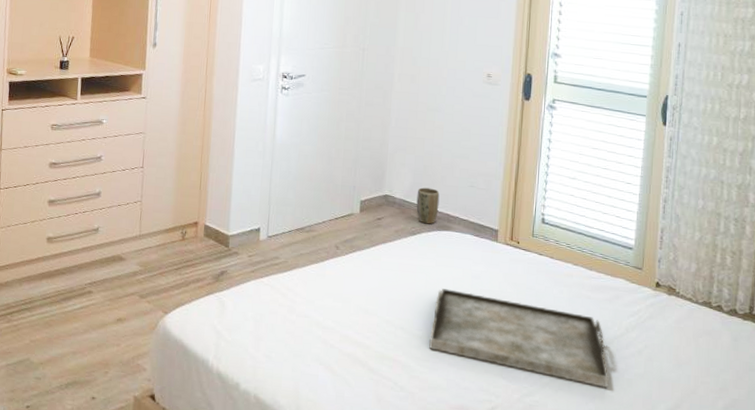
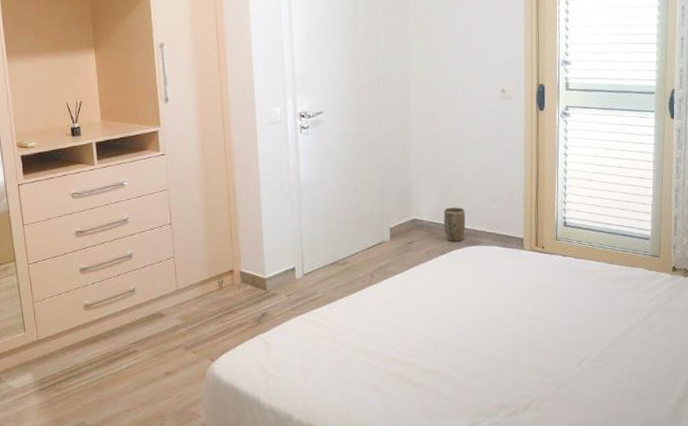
serving tray: present [429,289,609,388] -> none [468,300,635,369]

